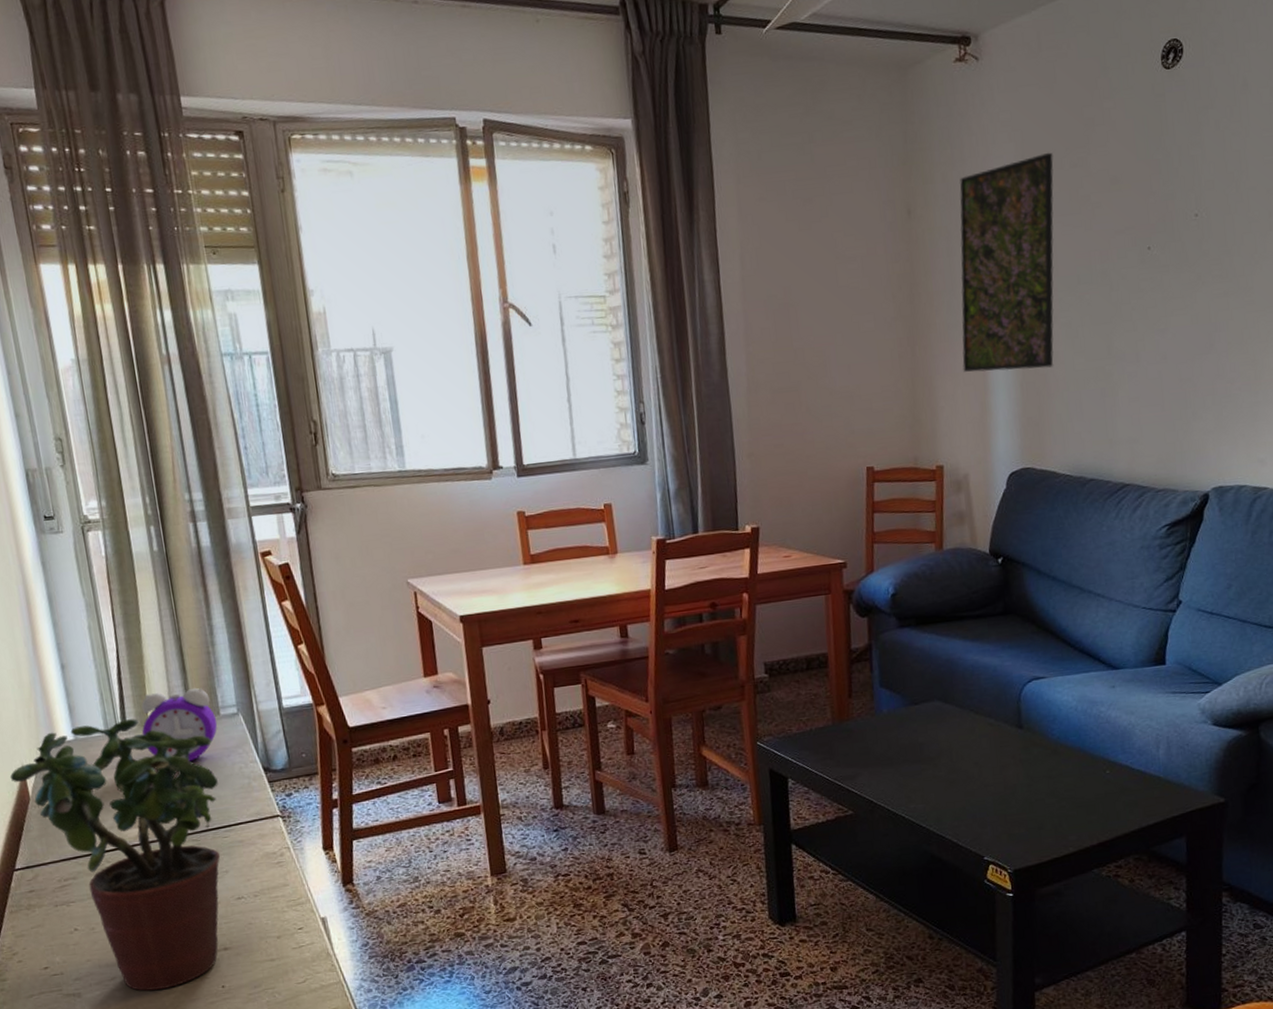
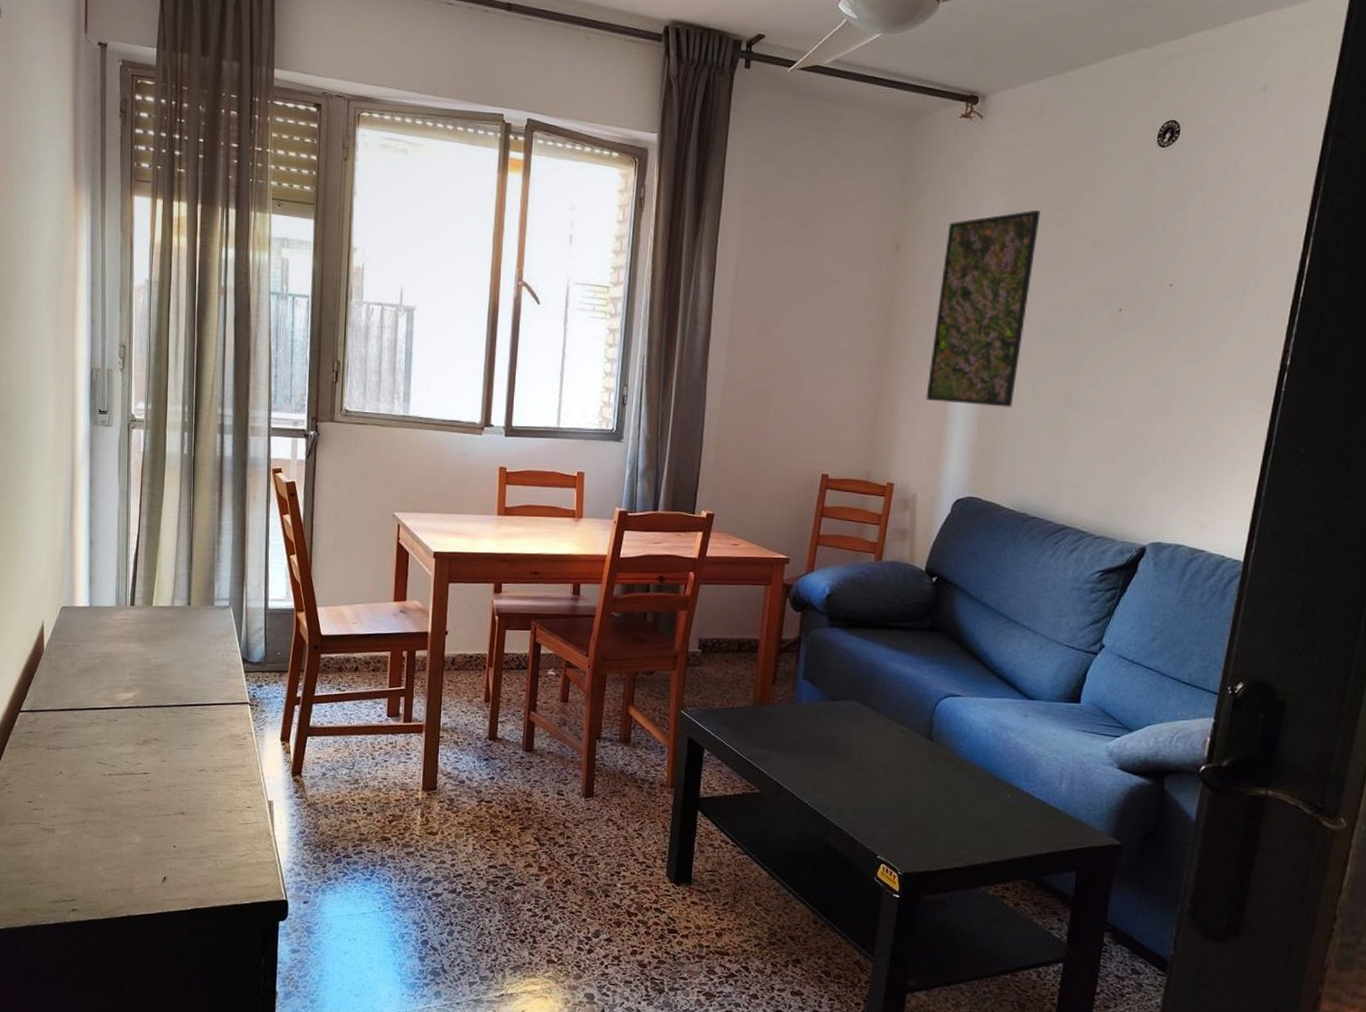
potted plant: present [9,719,220,991] -> none [31,596,204,839]
alarm clock: present [141,688,218,762] -> none [146,577,211,642]

